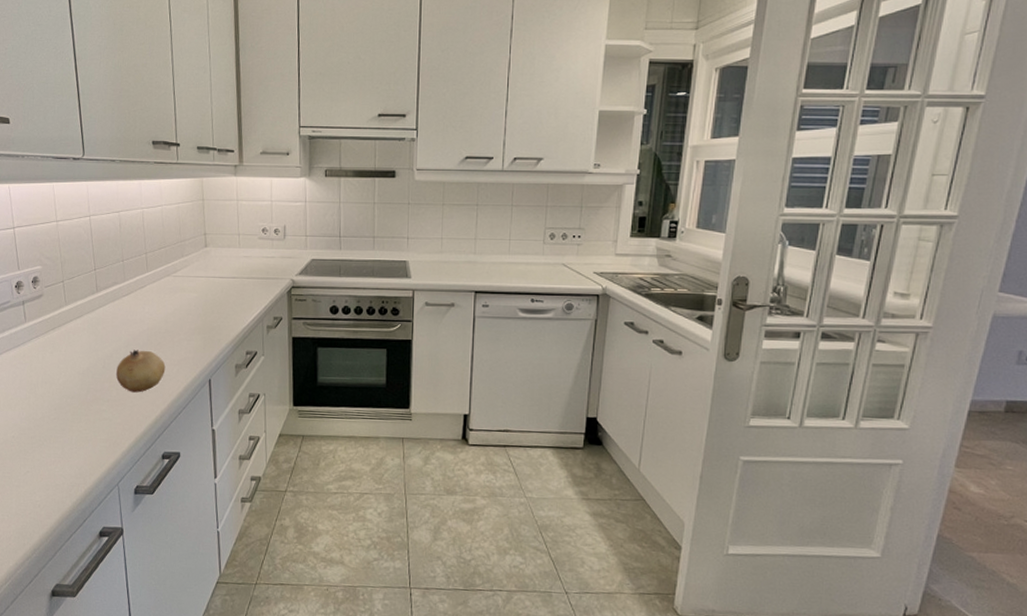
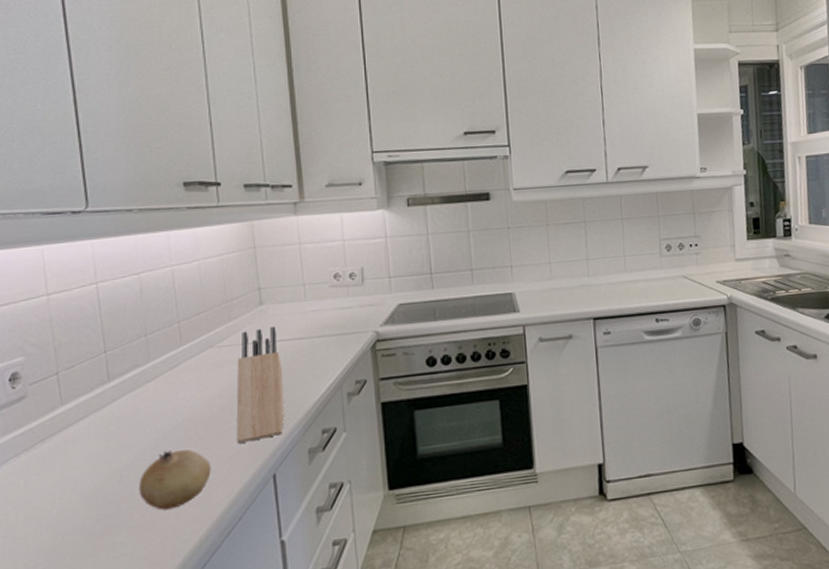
knife block: none [183,265,220,352] -> present [236,325,284,443]

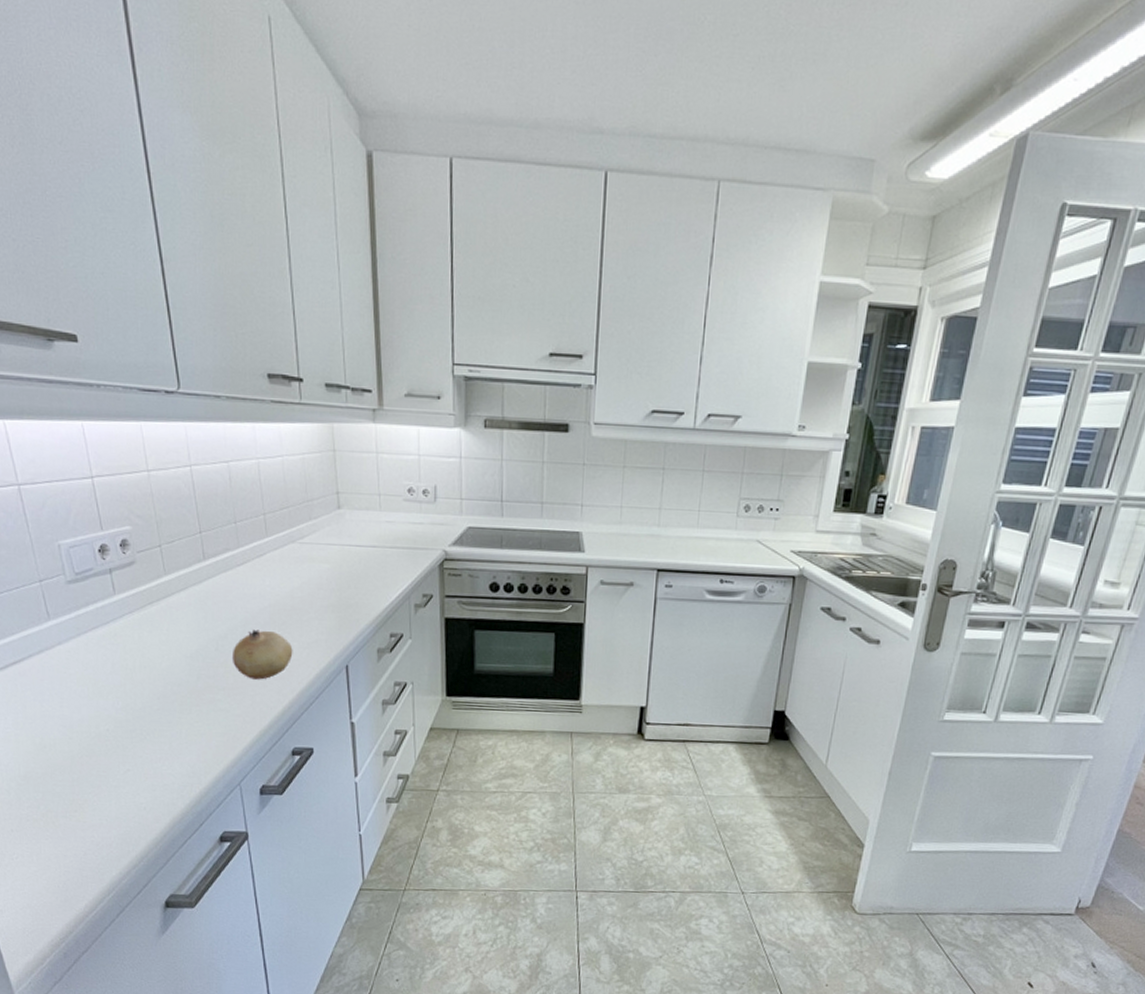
knife block: present [236,325,284,443] -> none [314,530,358,634]

